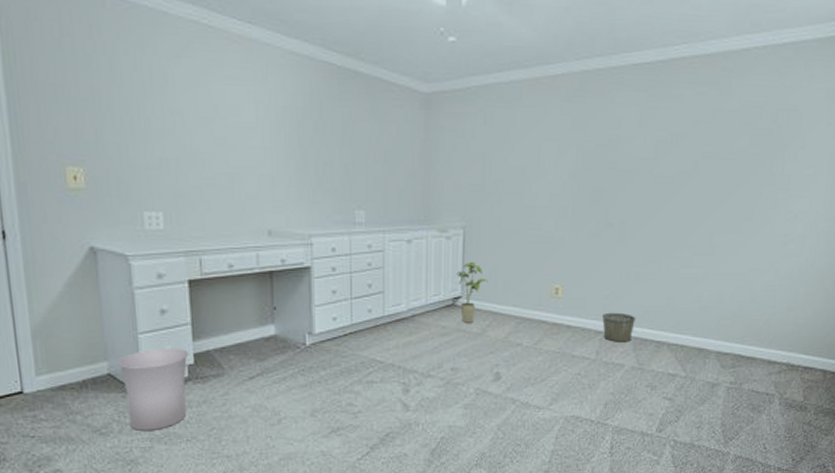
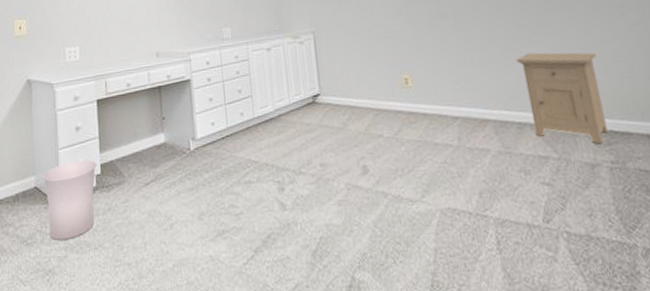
house plant: present [456,262,488,323] -> none [312,62,342,119]
basket: present [602,312,637,342] -> none [455,96,491,127]
nightstand: none [670,274,748,366] -> present [516,52,608,144]

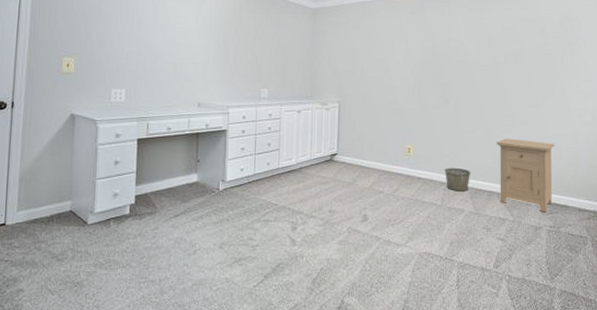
waste bin: present [42,160,97,240] -> none [78,191,132,257]
basket: none [455,96,491,127] -> present [445,167,471,191]

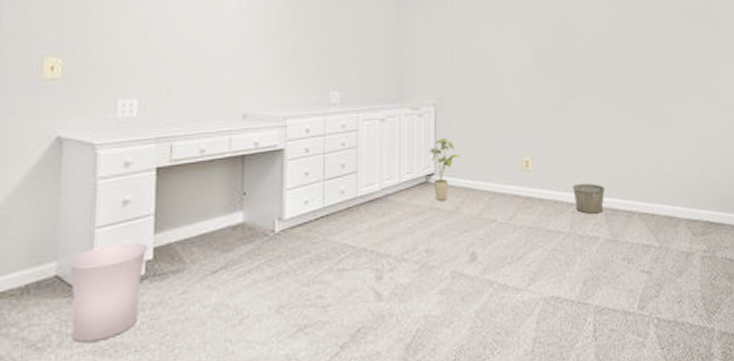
waste bin: none [78,191,132,257] -> present [68,242,148,342]
house plant: none [333,128,357,174] -> present [429,138,460,201]
nightstand: present [496,138,555,213] -> none [634,142,705,234]

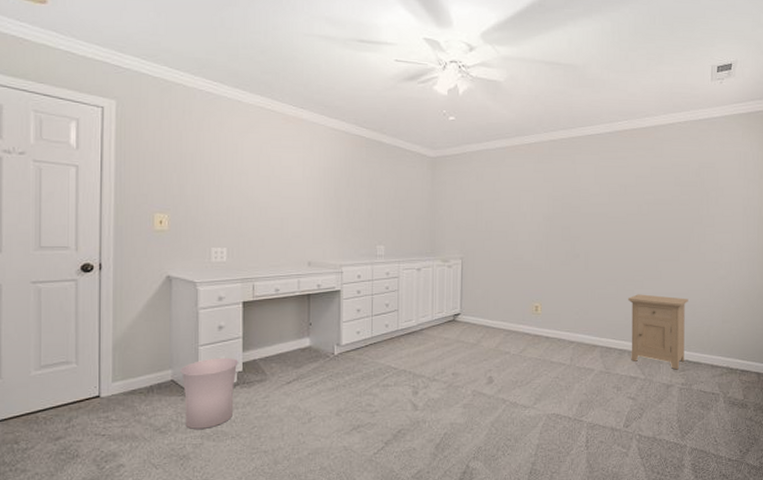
house plant: present [429,138,460,201] -> none [456,286,482,335]
basket: present [573,183,606,214] -> none [574,325,602,350]
nightstand: none [634,142,705,234] -> present [627,294,688,370]

